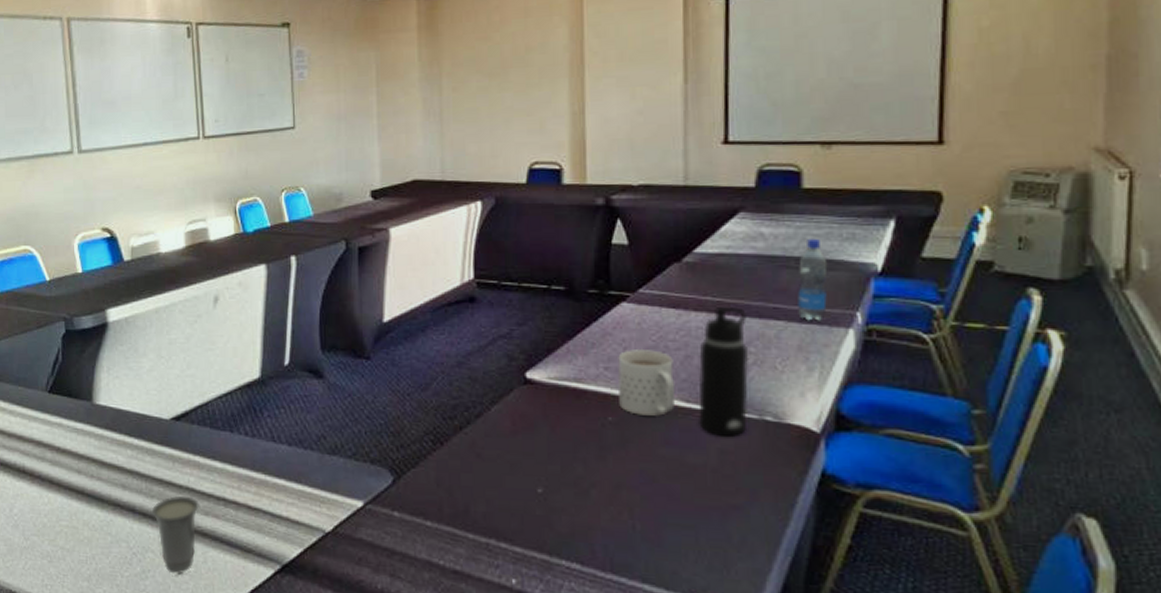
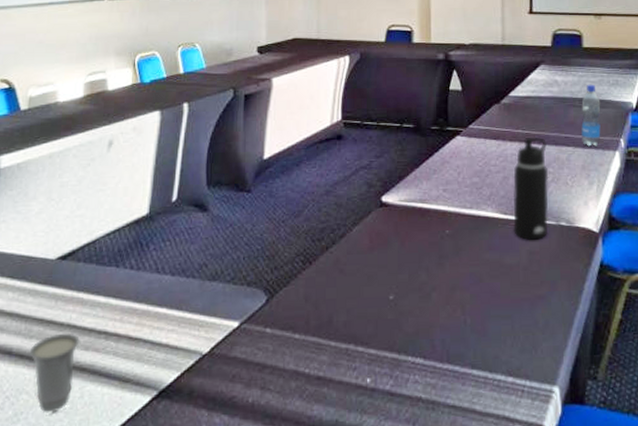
mug: present [617,348,676,416] -> none [453,172,497,227]

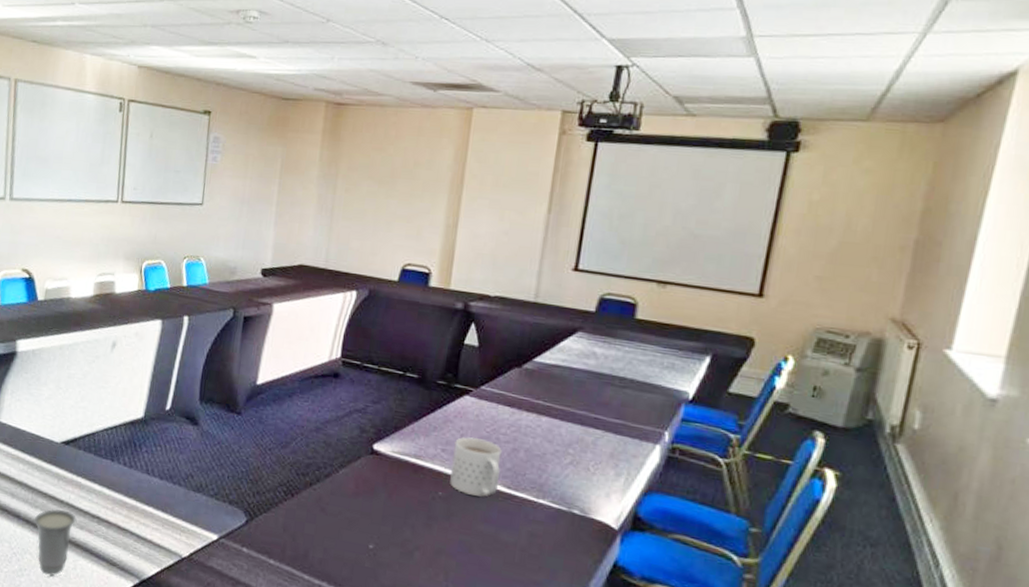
mug: none [453,172,497,227] -> present [450,437,502,497]
water bottle: present [513,136,549,240] -> none [515,410,572,524]
bottle: present [581,84,601,147] -> none [615,362,647,435]

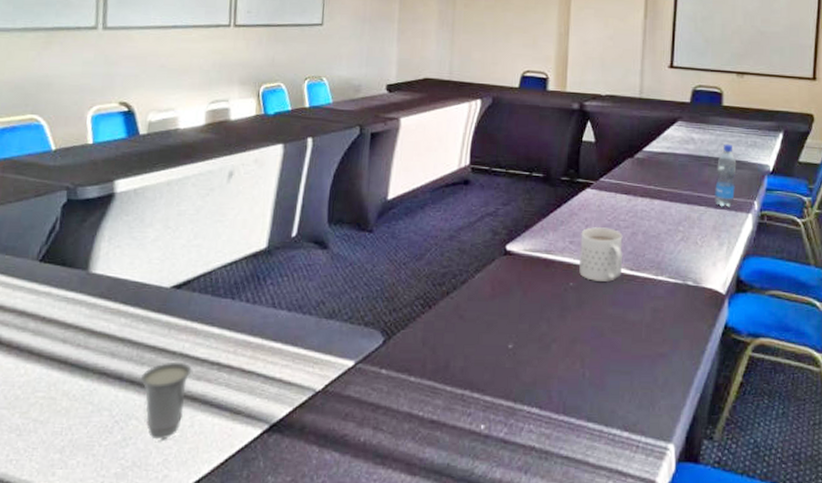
bottle: none [615,362,647,435] -> present [715,143,737,207]

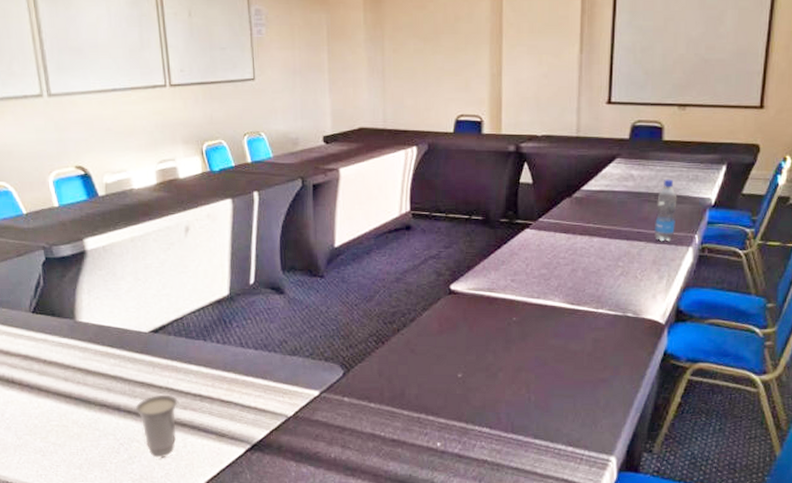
mug: present [579,226,623,282] -> none [520,264,564,315]

